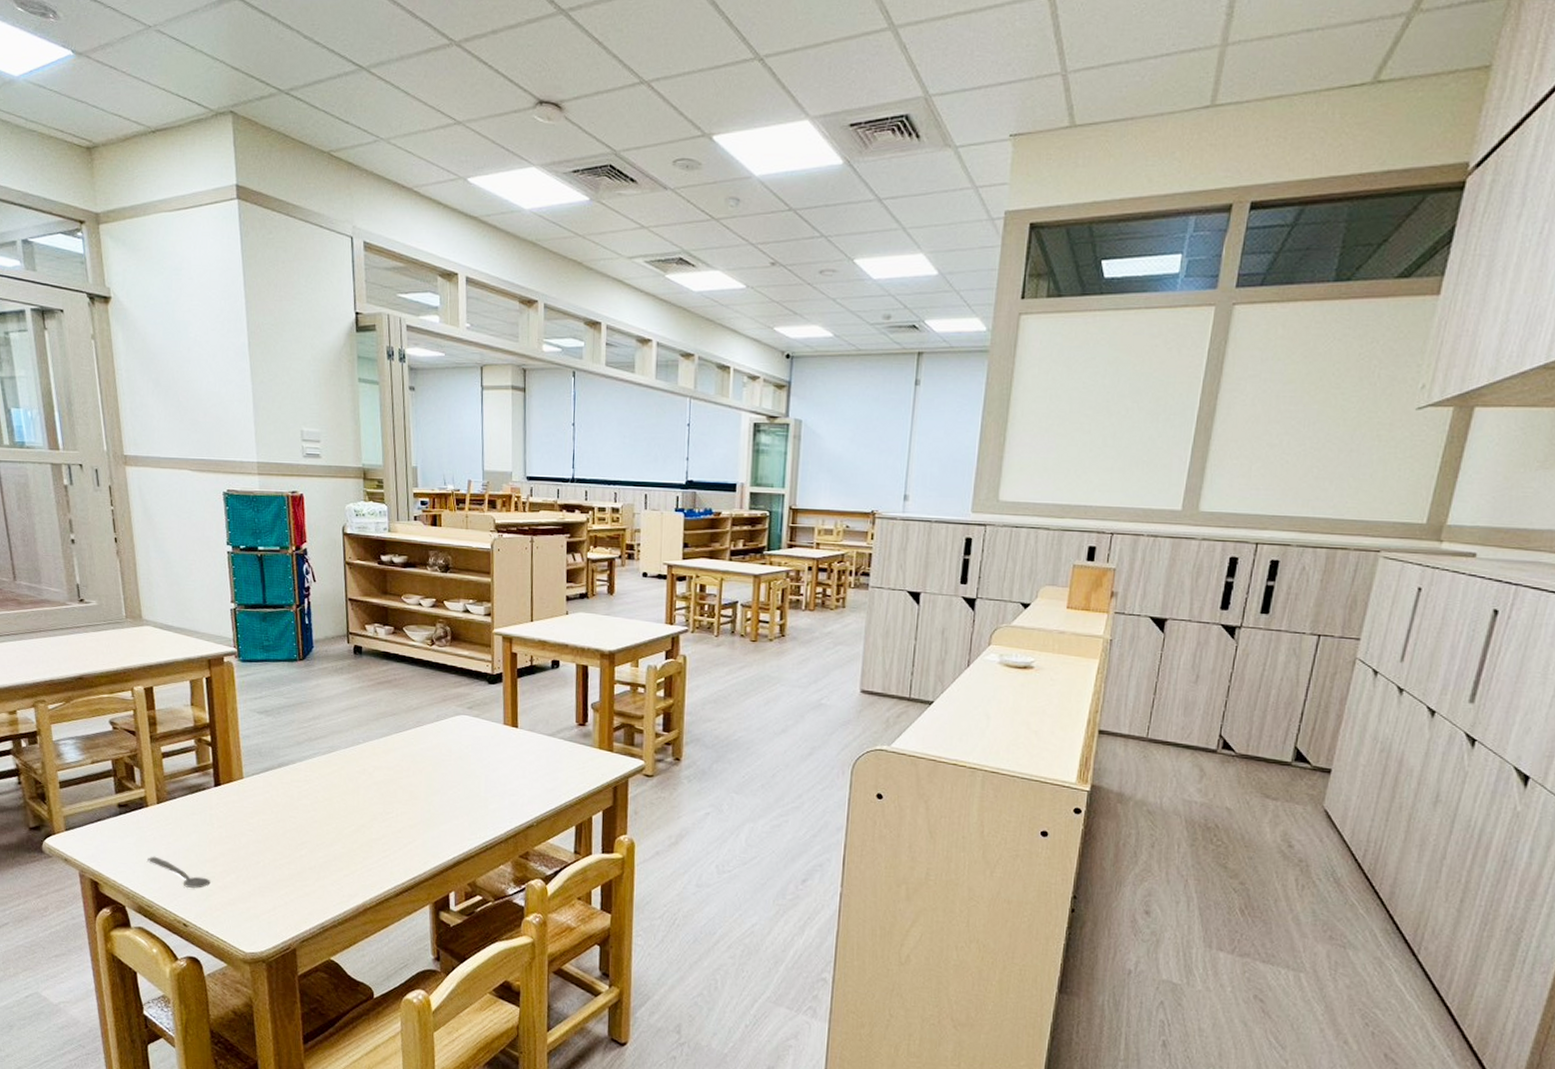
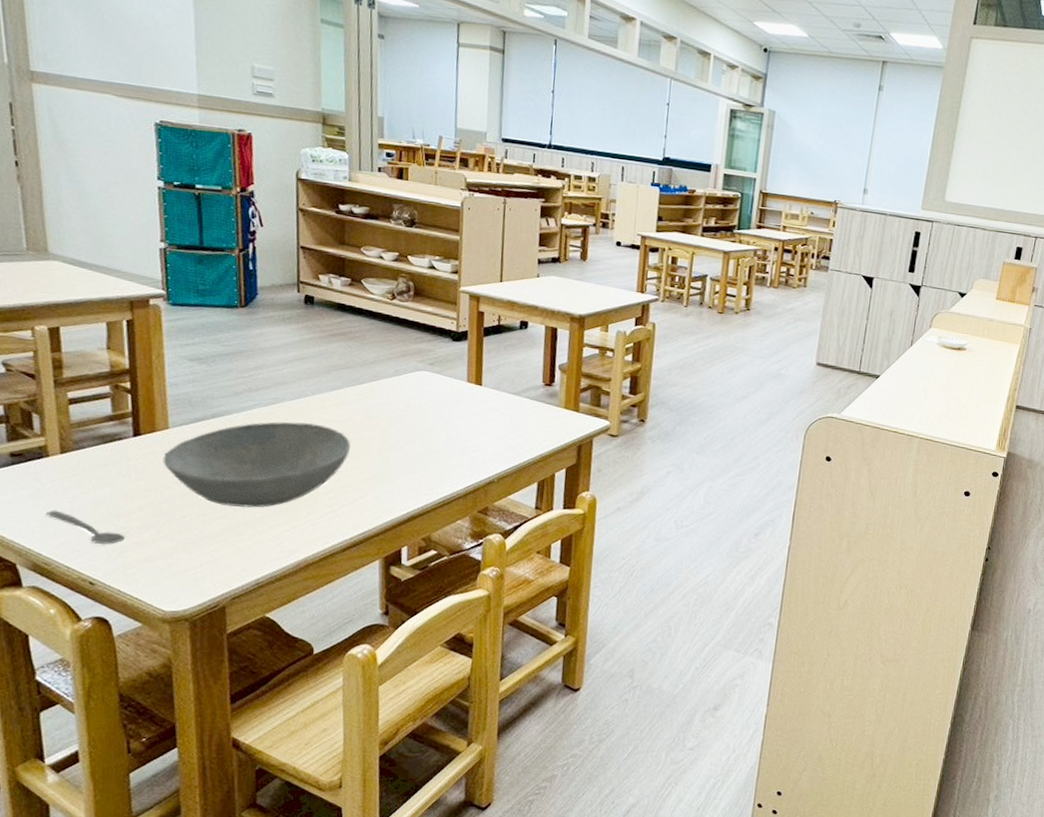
bowl: none [239,769,399,853] -> present [163,421,350,508]

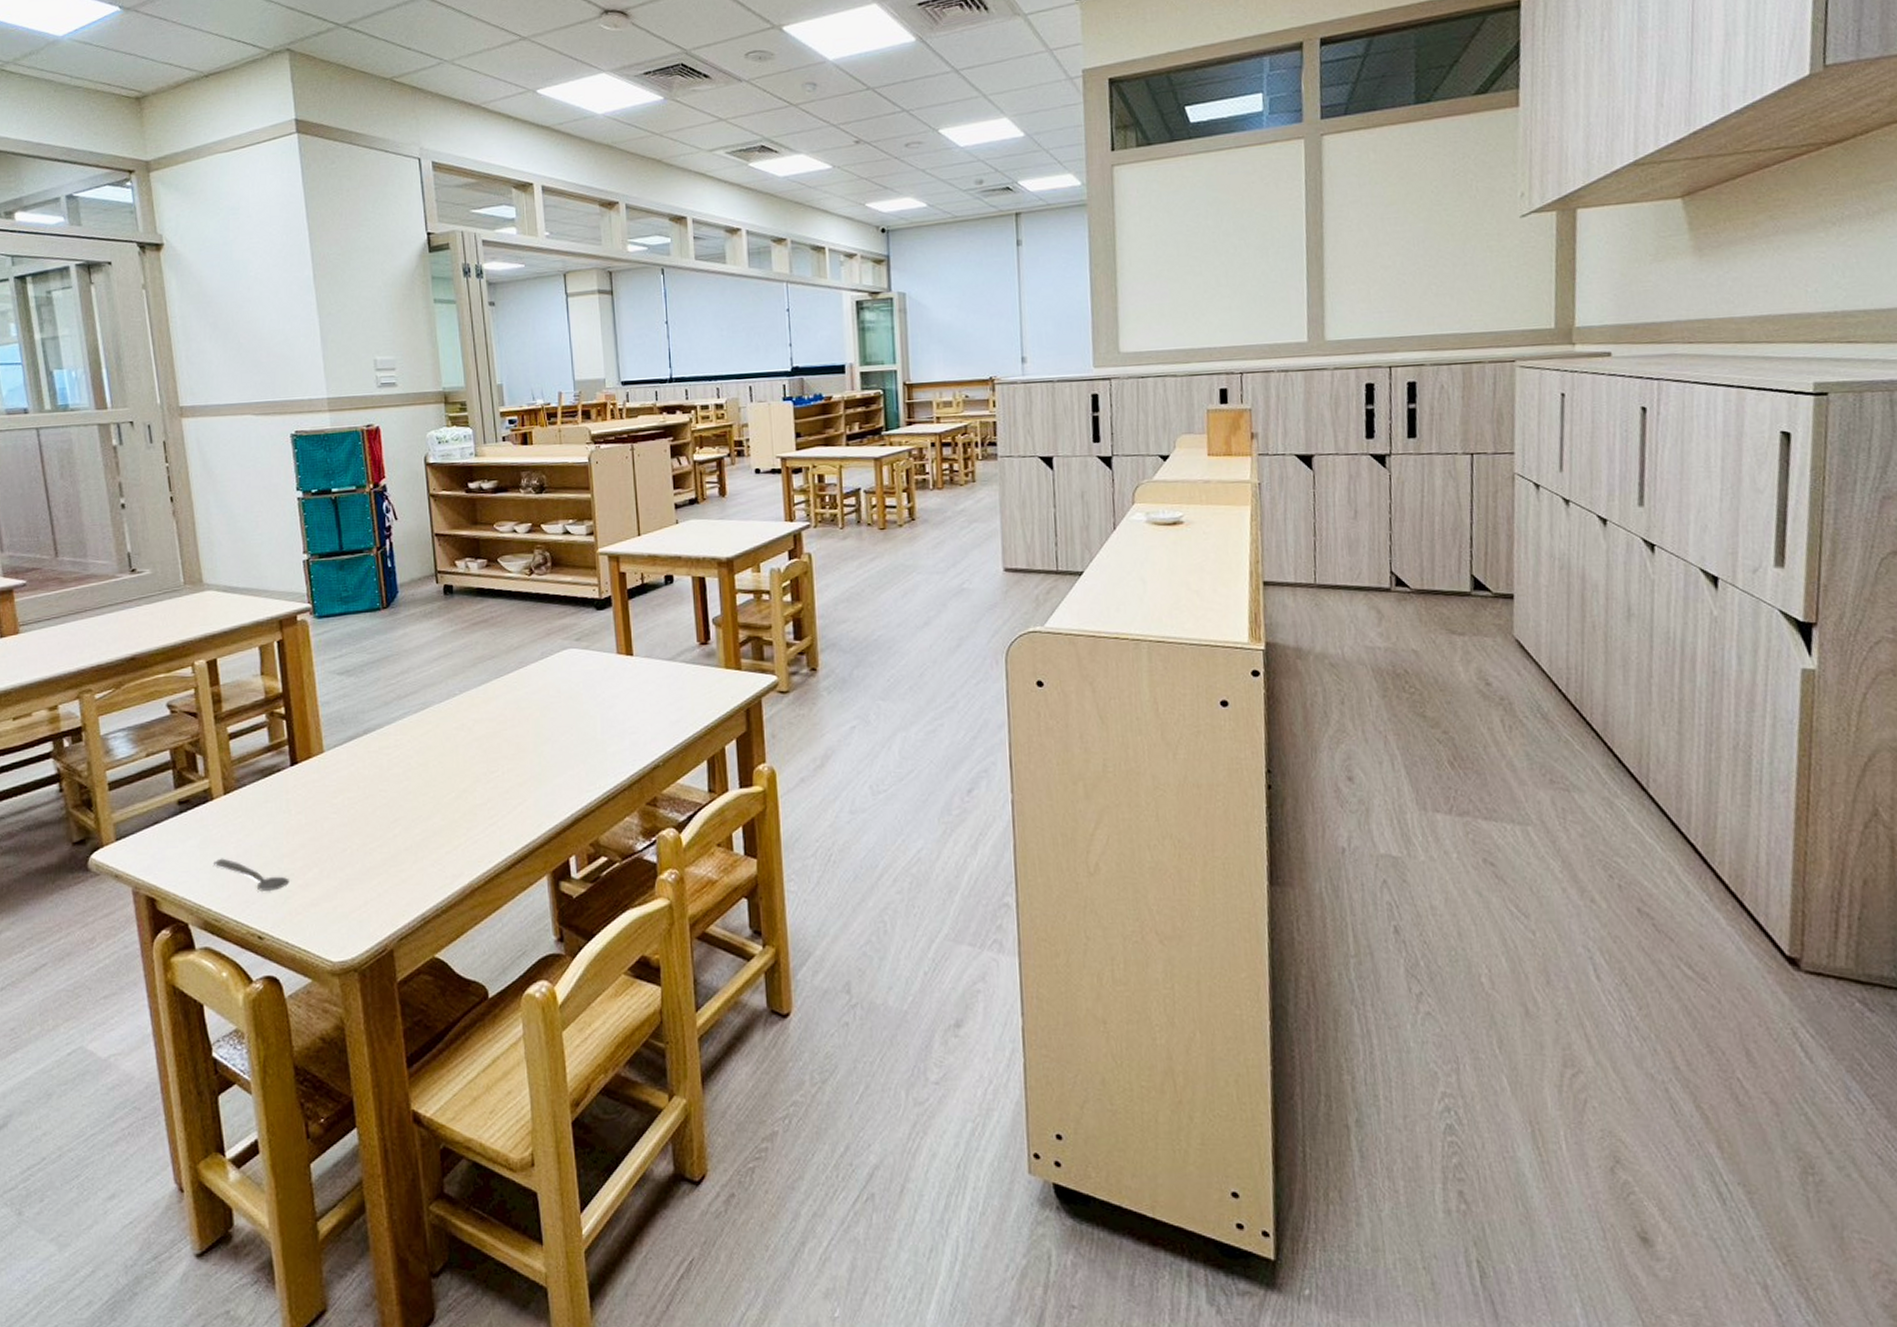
bowl: present [163,421,350,508] -> none [320,725,504,833]

